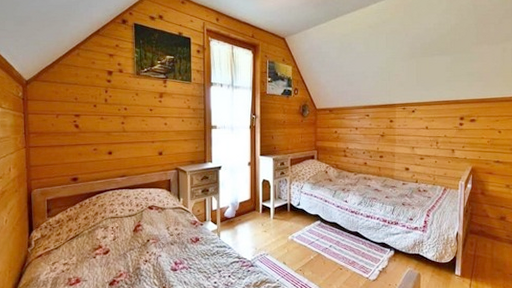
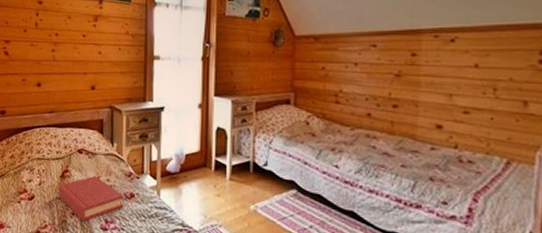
hardback book: none [132,226,190,265] -> present [58,175,123,221]

